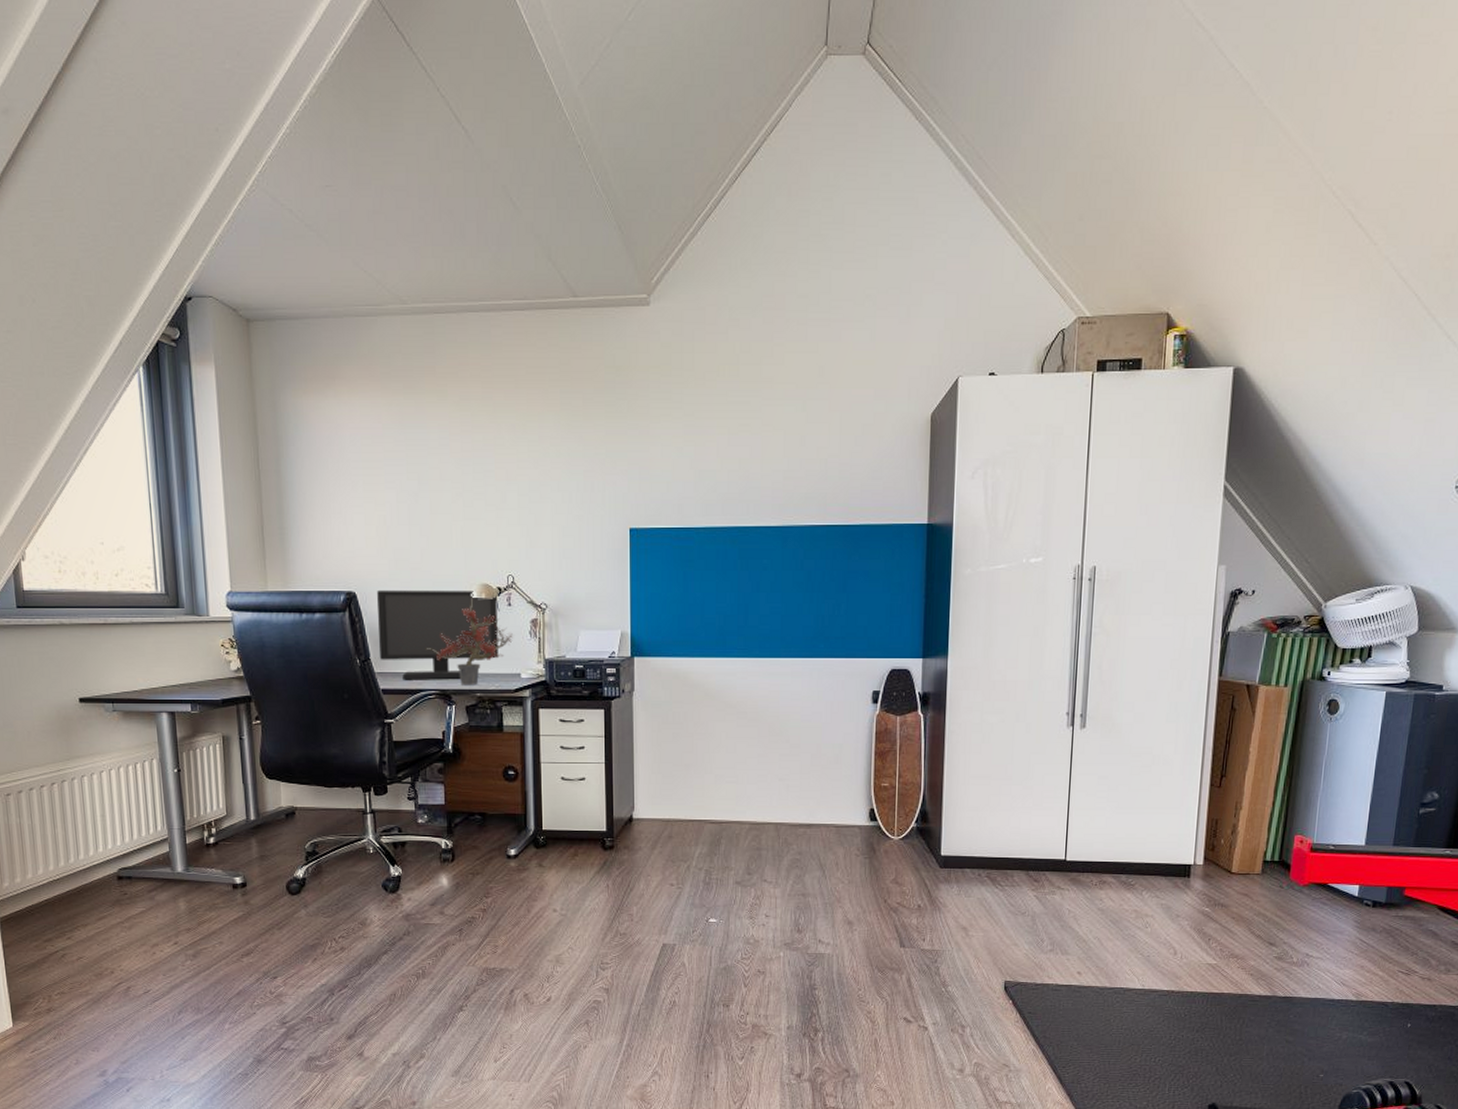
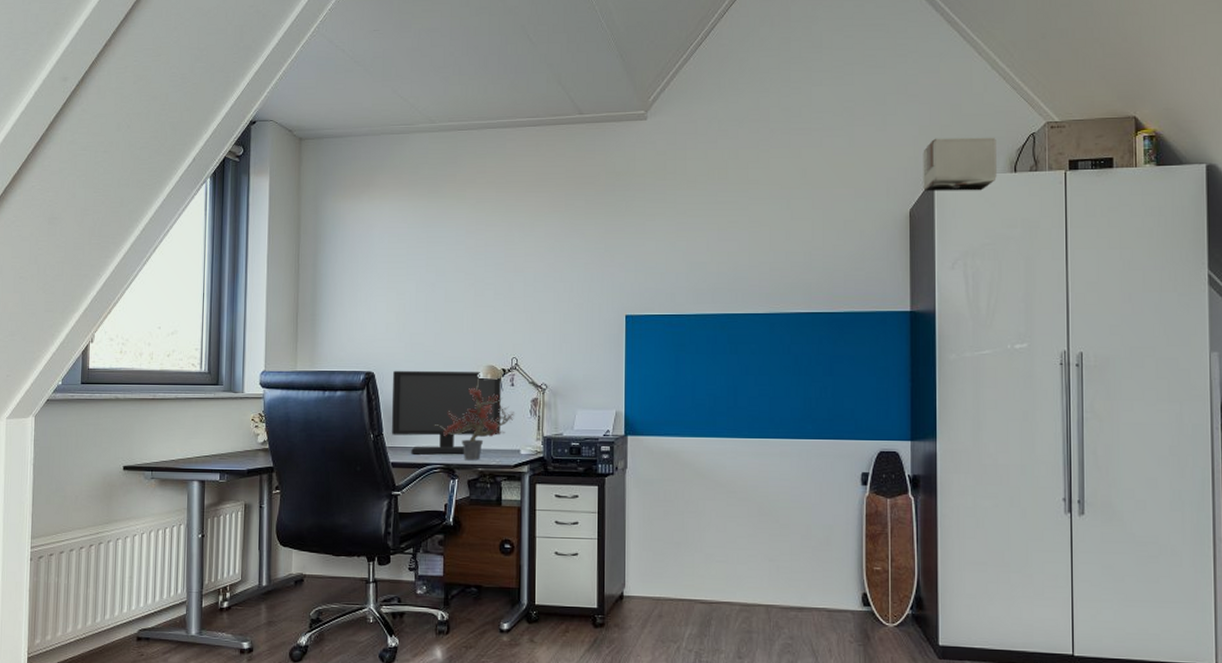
box: none [946,333,1025,393] -> present [923,137,997,192]

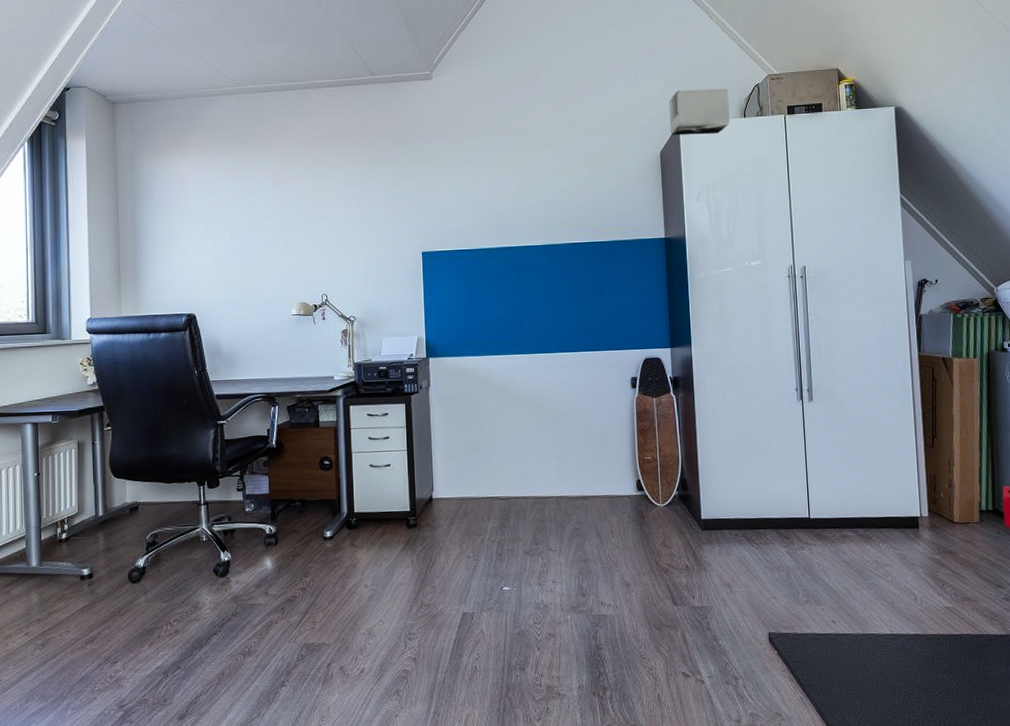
computer monitor: present [391,370,501,455] -> none [213,309,315,386]
potted plant: present [434,374,514,461] -> none [253,311,327,389]

